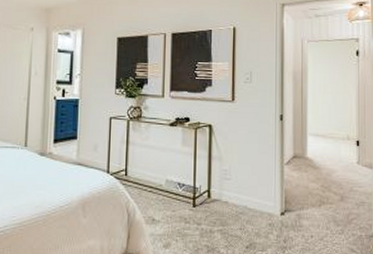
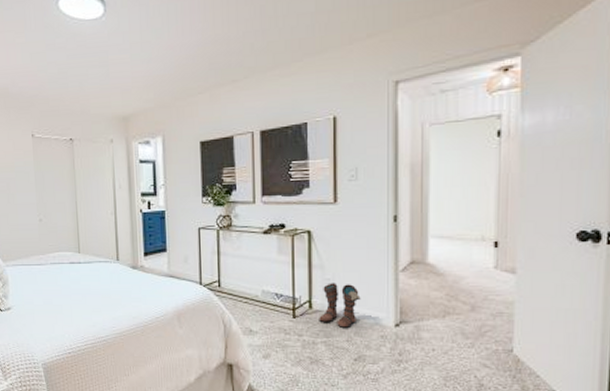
boots: none [216,173,253,216] -> present [319,283,361,328]

